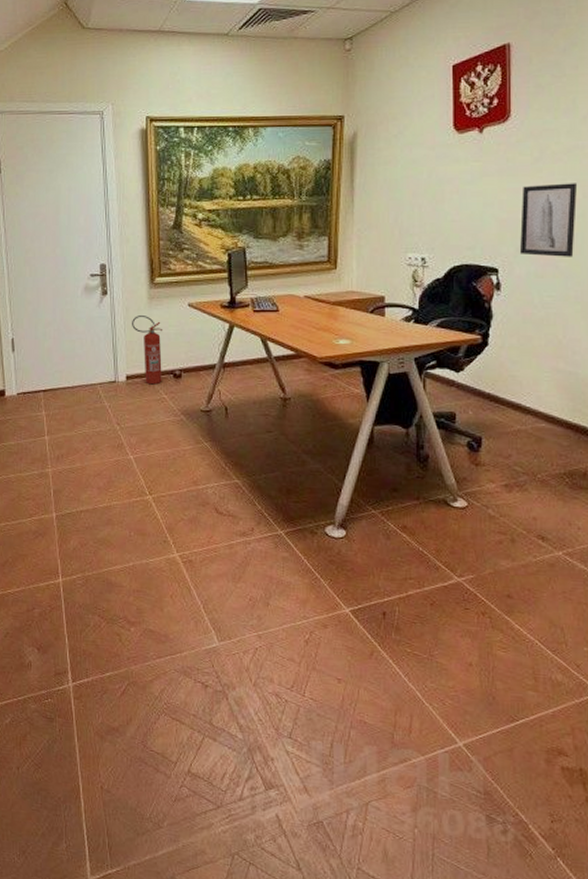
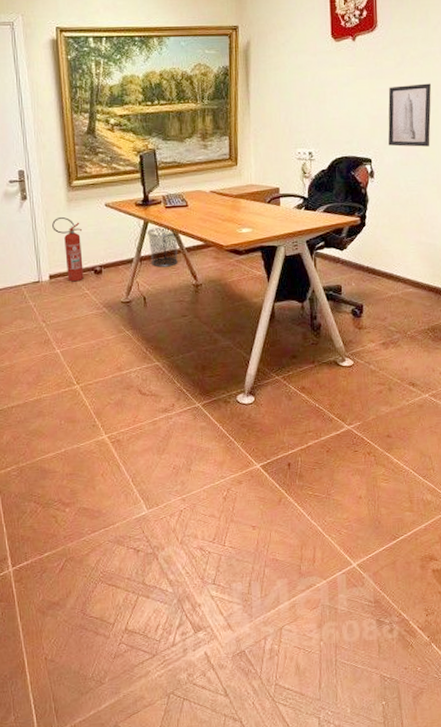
waste bin: none [232,332,266,376] -> present [147,226,178,268]

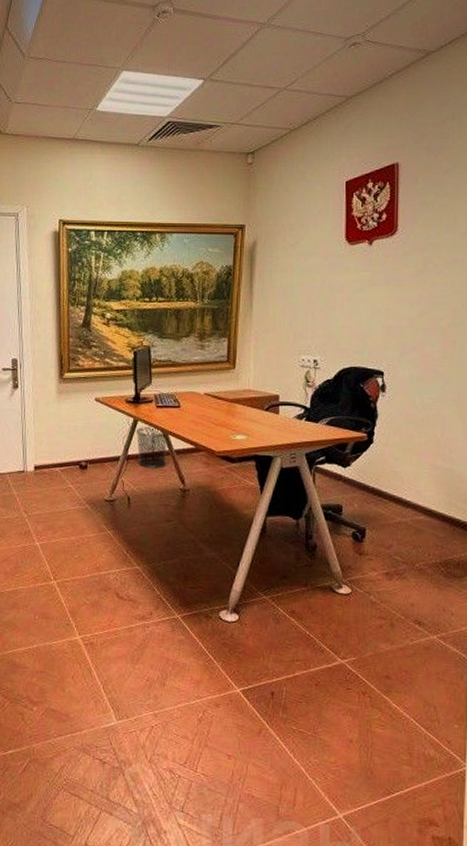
fire extinguisher: present [52,216,84,282] -> none [41,408,71,475]
wall art: present [388,83,432,147] -> none [403,294,457,362]

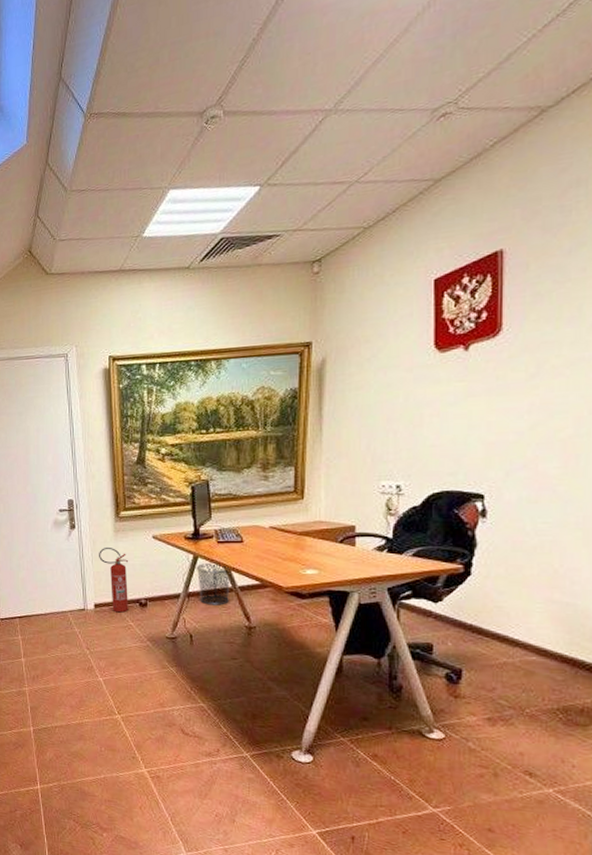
fire extinguisher: none [41,408,71,475] -> present [99,547,129,613]

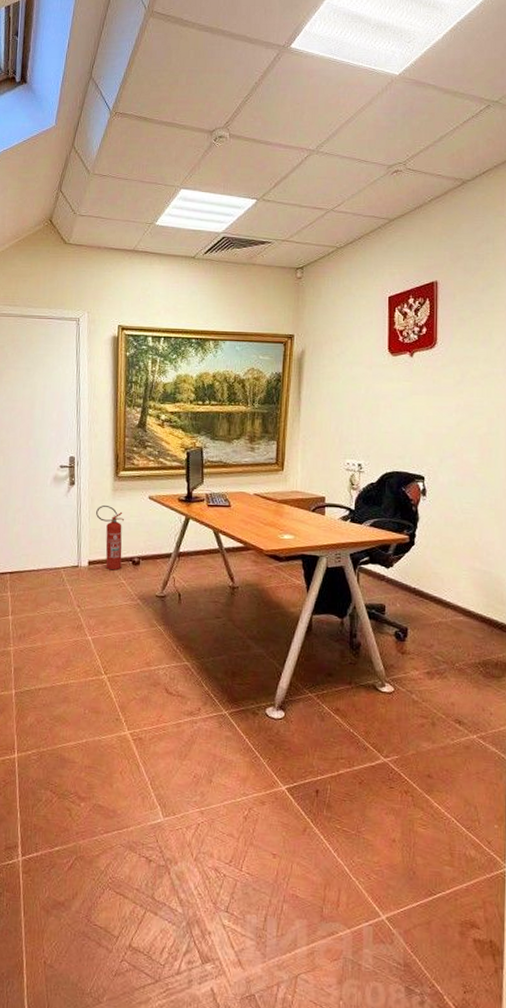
waste bin: present [196,562,230,606] -> none [187,524,218,566]

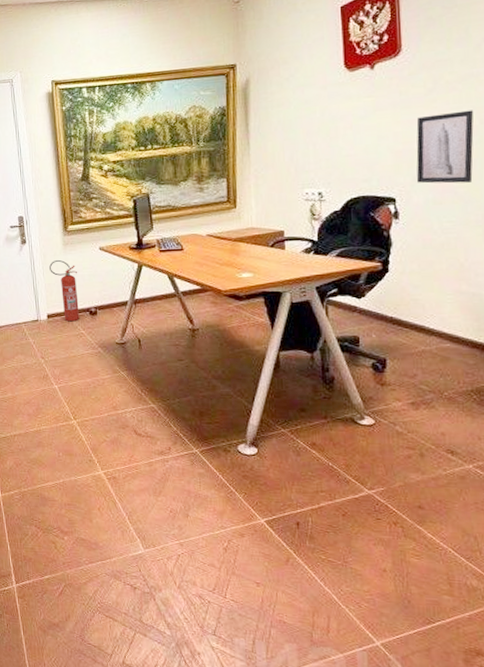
wall art: none [442,404,493,469] -> present [416,110,474,184]

